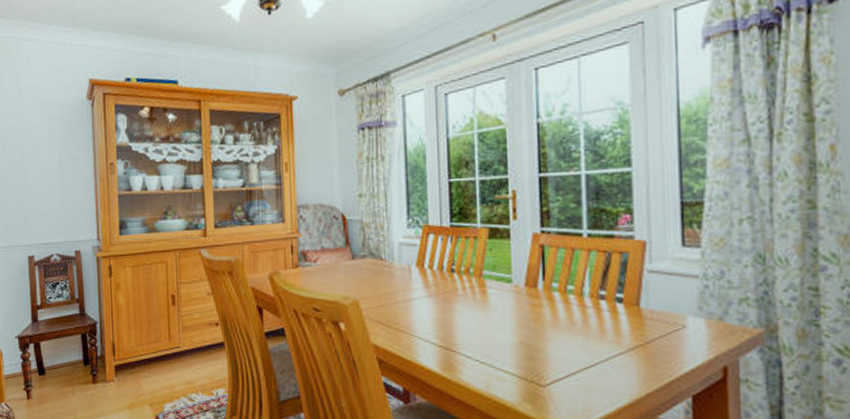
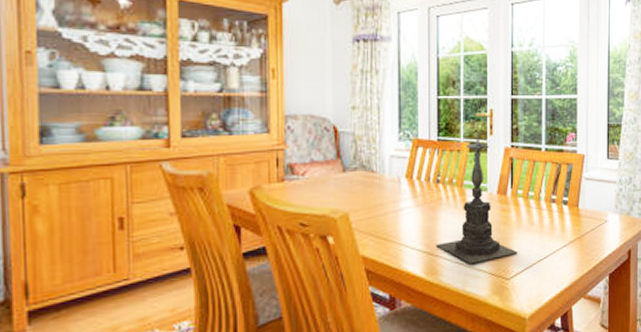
candle holder: none [451,216,555,364] -> present [435,132,518,264]

